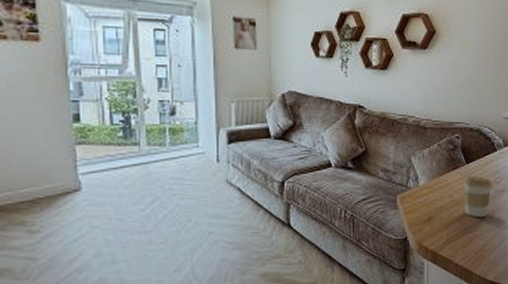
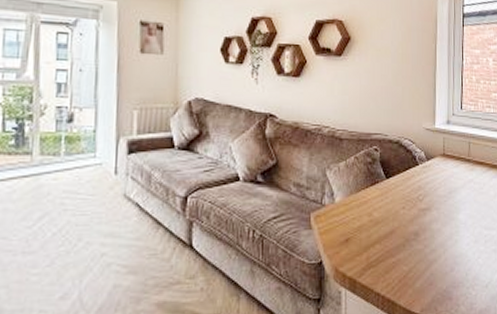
coffee cup: present [464,176,493,217] -> none [384,192,416,239]

